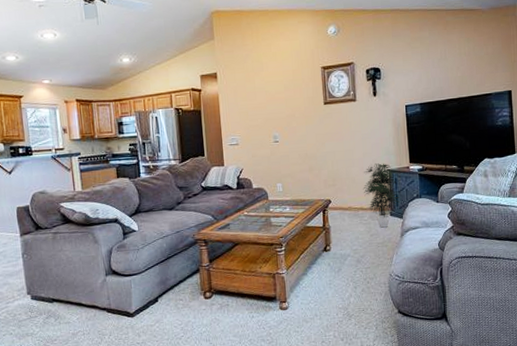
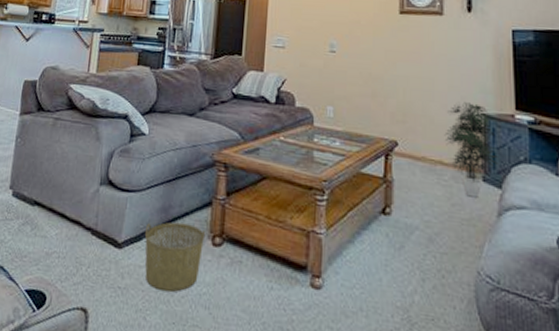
basket: none [150,288,198,338] -> present [144,222,206,292]

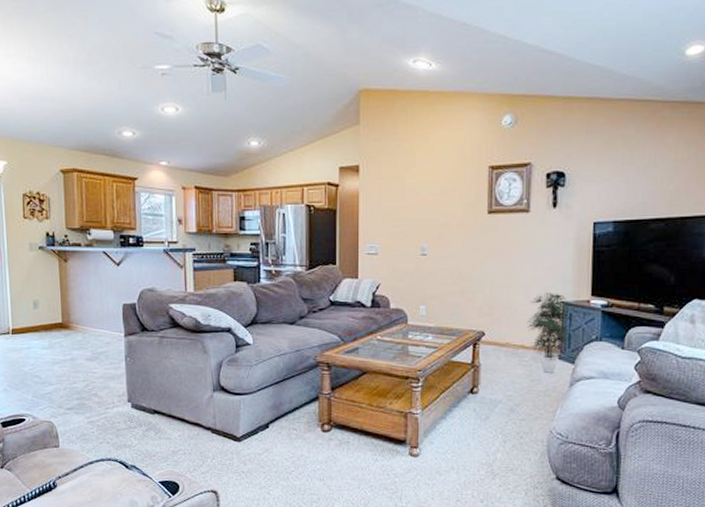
basket: present [144,222,206,292] -> none [260,416,315,471]

